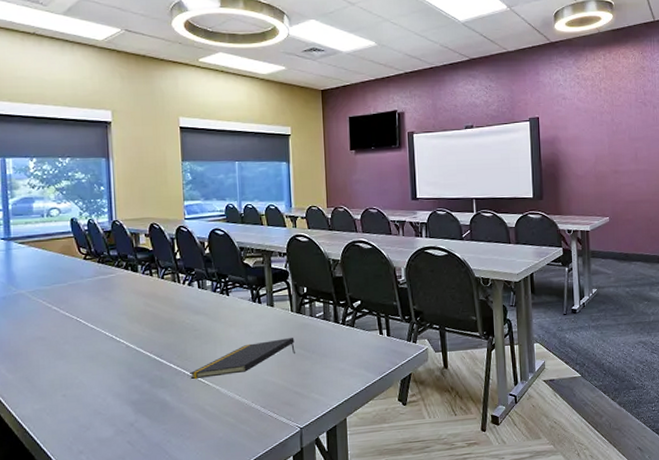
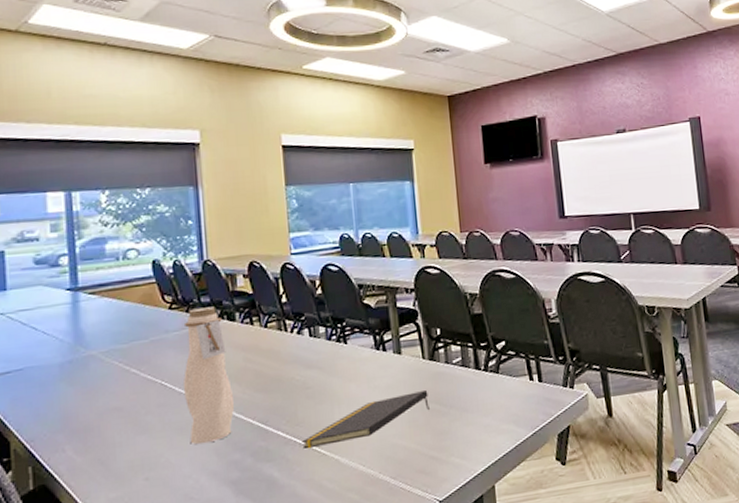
water bottle: none [94,259,136,371] -> present [183,306,235,445]

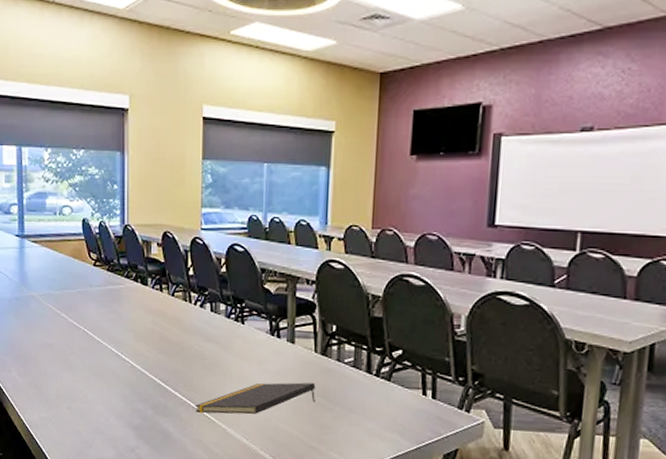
water bottle: present [183,306,235,445] -> none [101,268,142,390]

